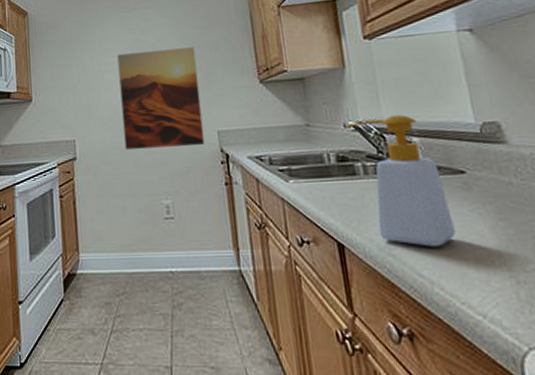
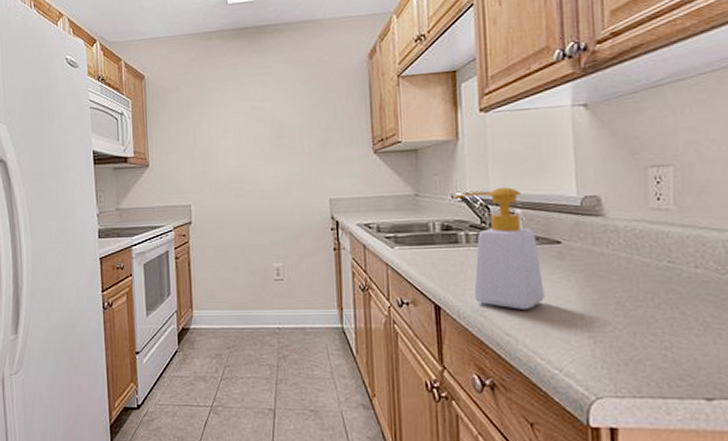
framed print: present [117,47,205,151] -> none [234,115,317,216]

